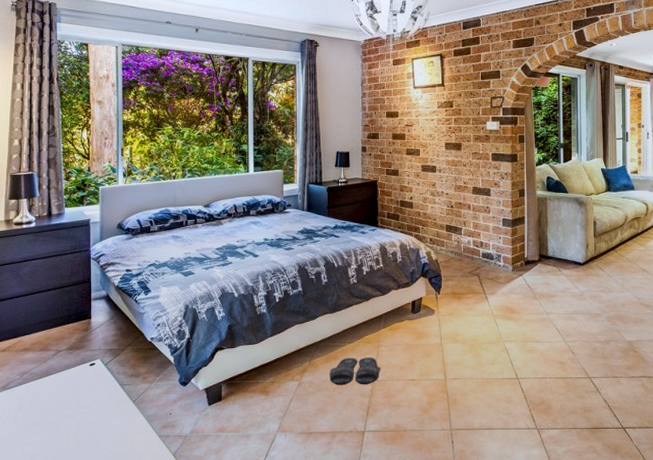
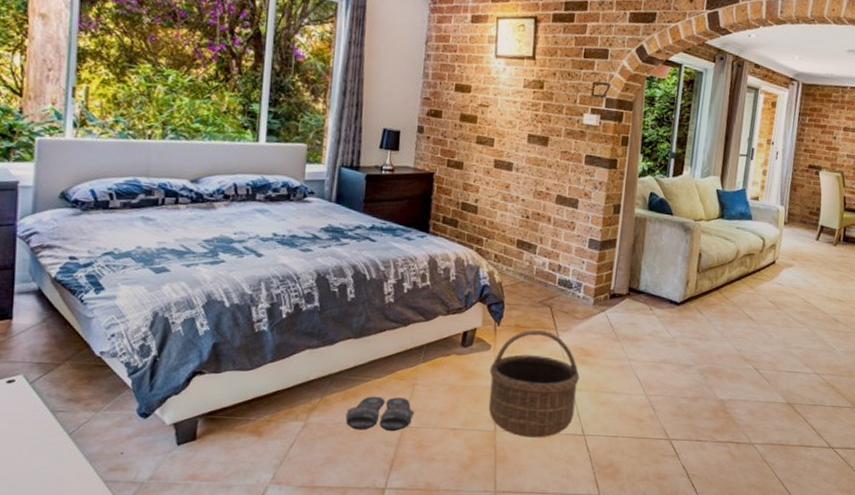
basket: none [436,294,508,383] -> present [488,329,580,438]

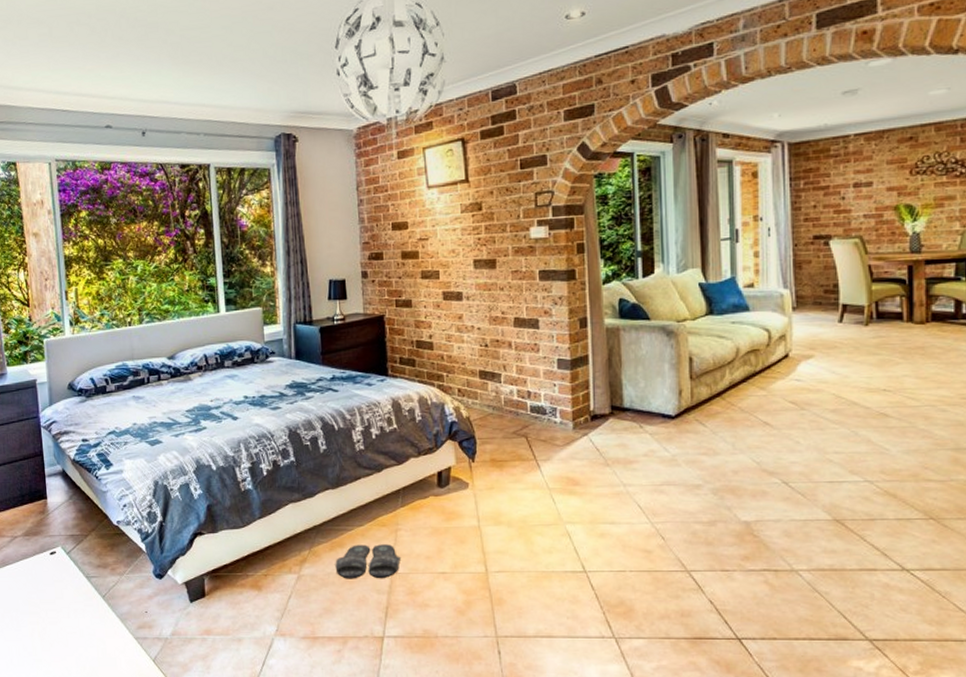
basket: present [488,329,580,438] -> none [471,461,570,578]

